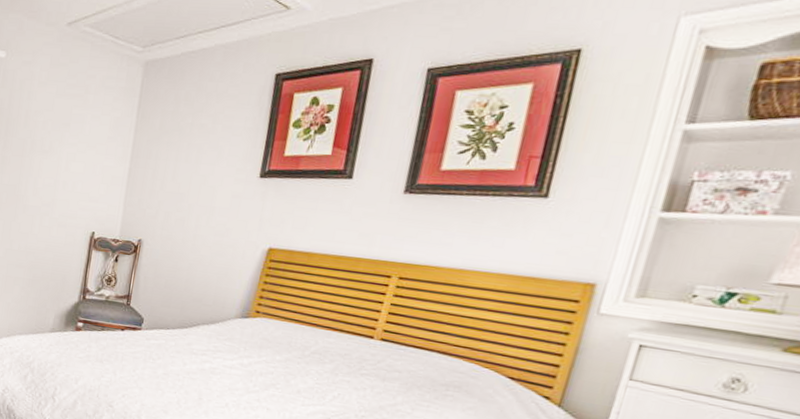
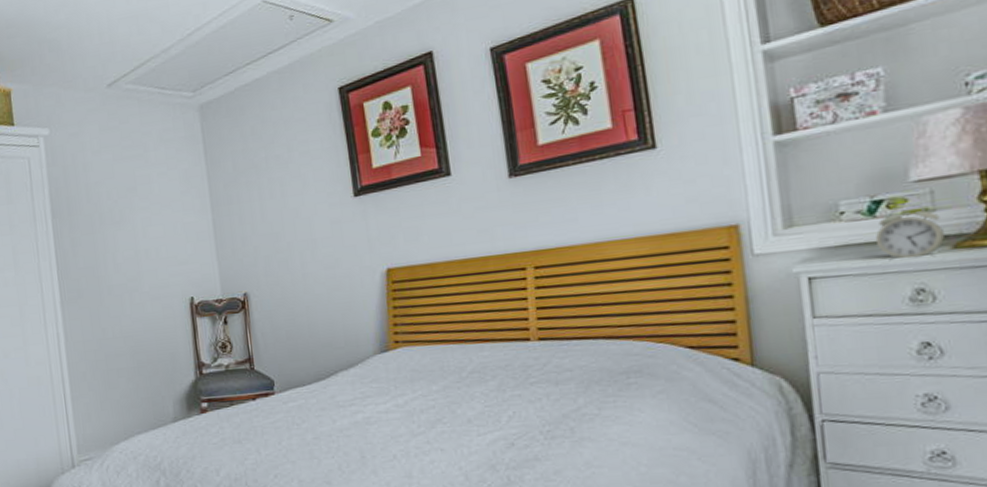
alarm clock: none [714,302,784,355] -> present [875,203,946,261]

